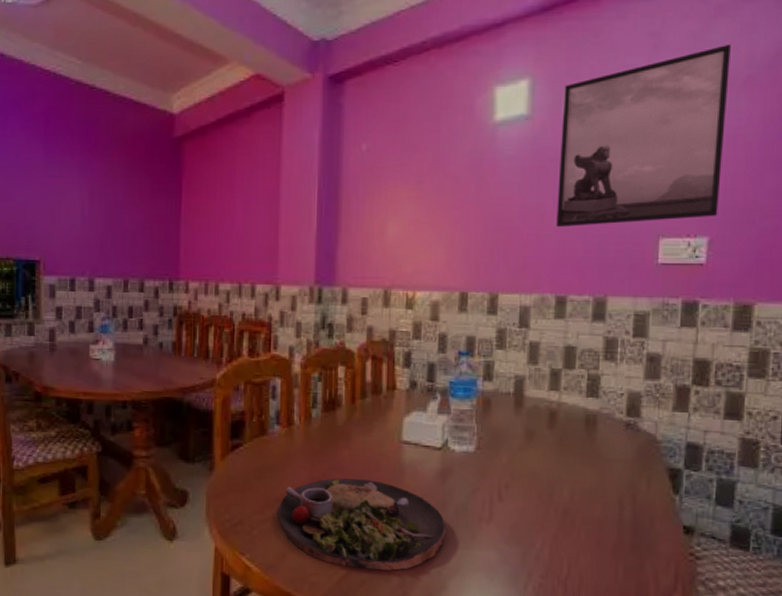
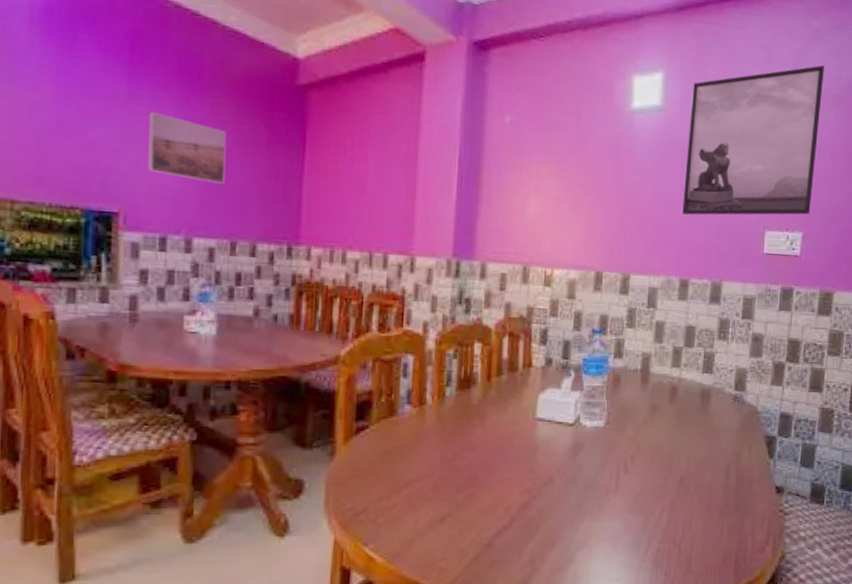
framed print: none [59,174,118,230] -> present [148,111,227,184]
dinner plate: present [277,478,446,571] -> none [406,458,576,549]

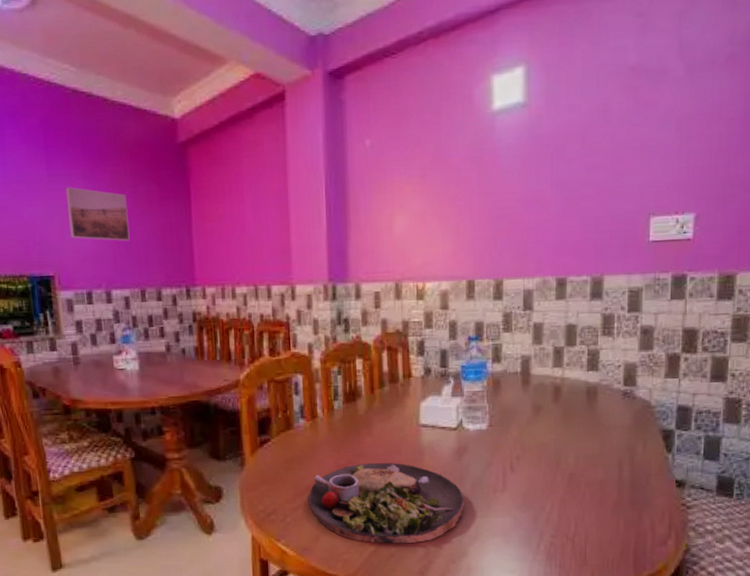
dinner plate: none [406,458,576,549] -> present [308,463,465,543]
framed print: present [682,65,824,216] -> none [555,23,714,212]

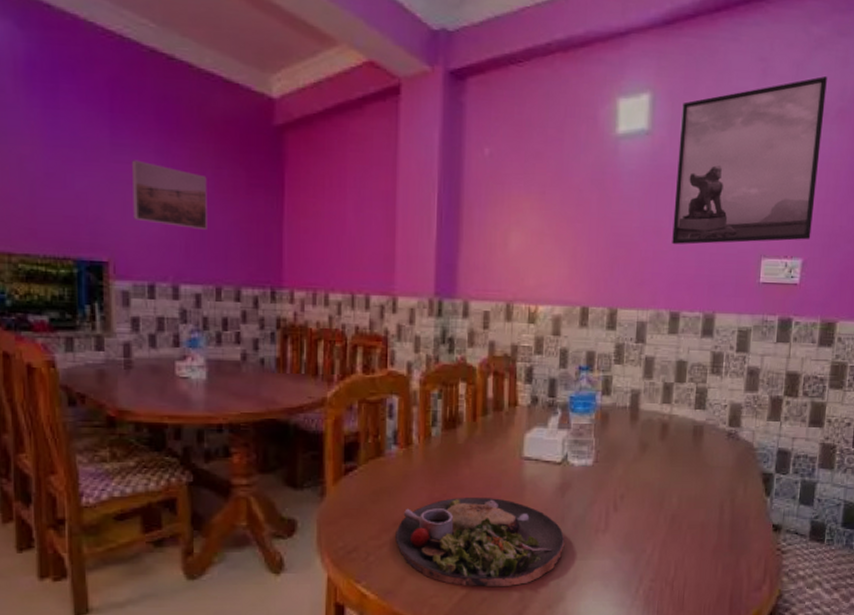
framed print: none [555,23,714,212] -> present [672,76,827,245]

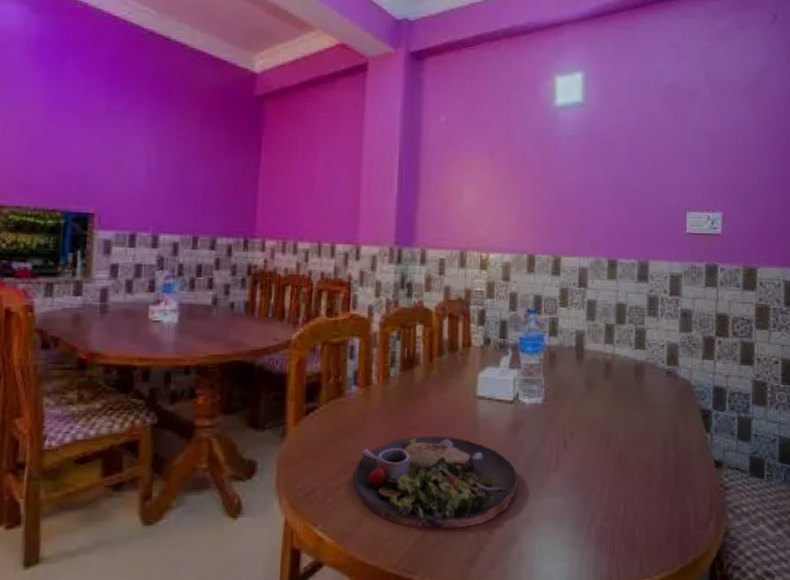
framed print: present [131,160,207,229] -> none [121,124,192,185]
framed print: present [672,76,827,245] -> none [607,60,731,200]

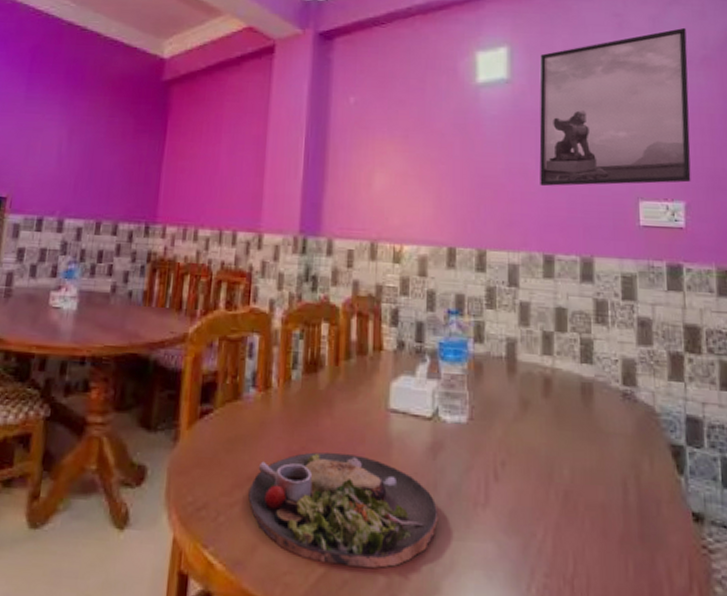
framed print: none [607,60,731,200] -> present [539,28,691,187]

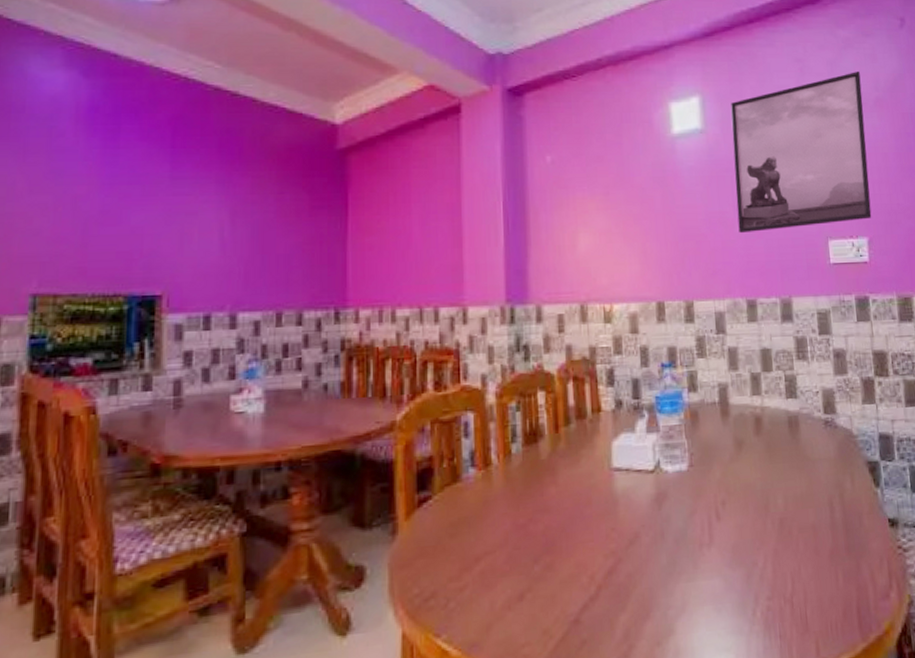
dinner plate: present [248,452,439,568] -> none [478,517,668,628]

